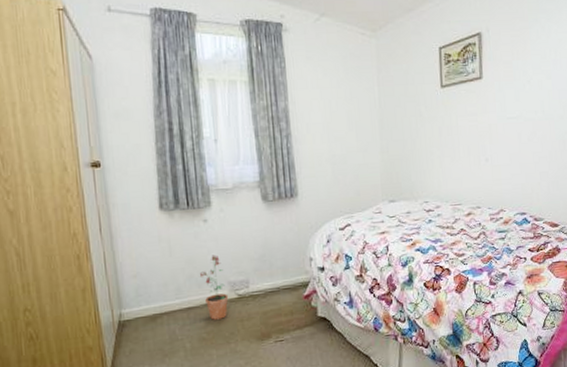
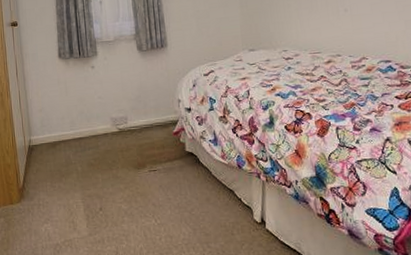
potted plant: present [200,254,229,320] -> none [89,95,111,149]

